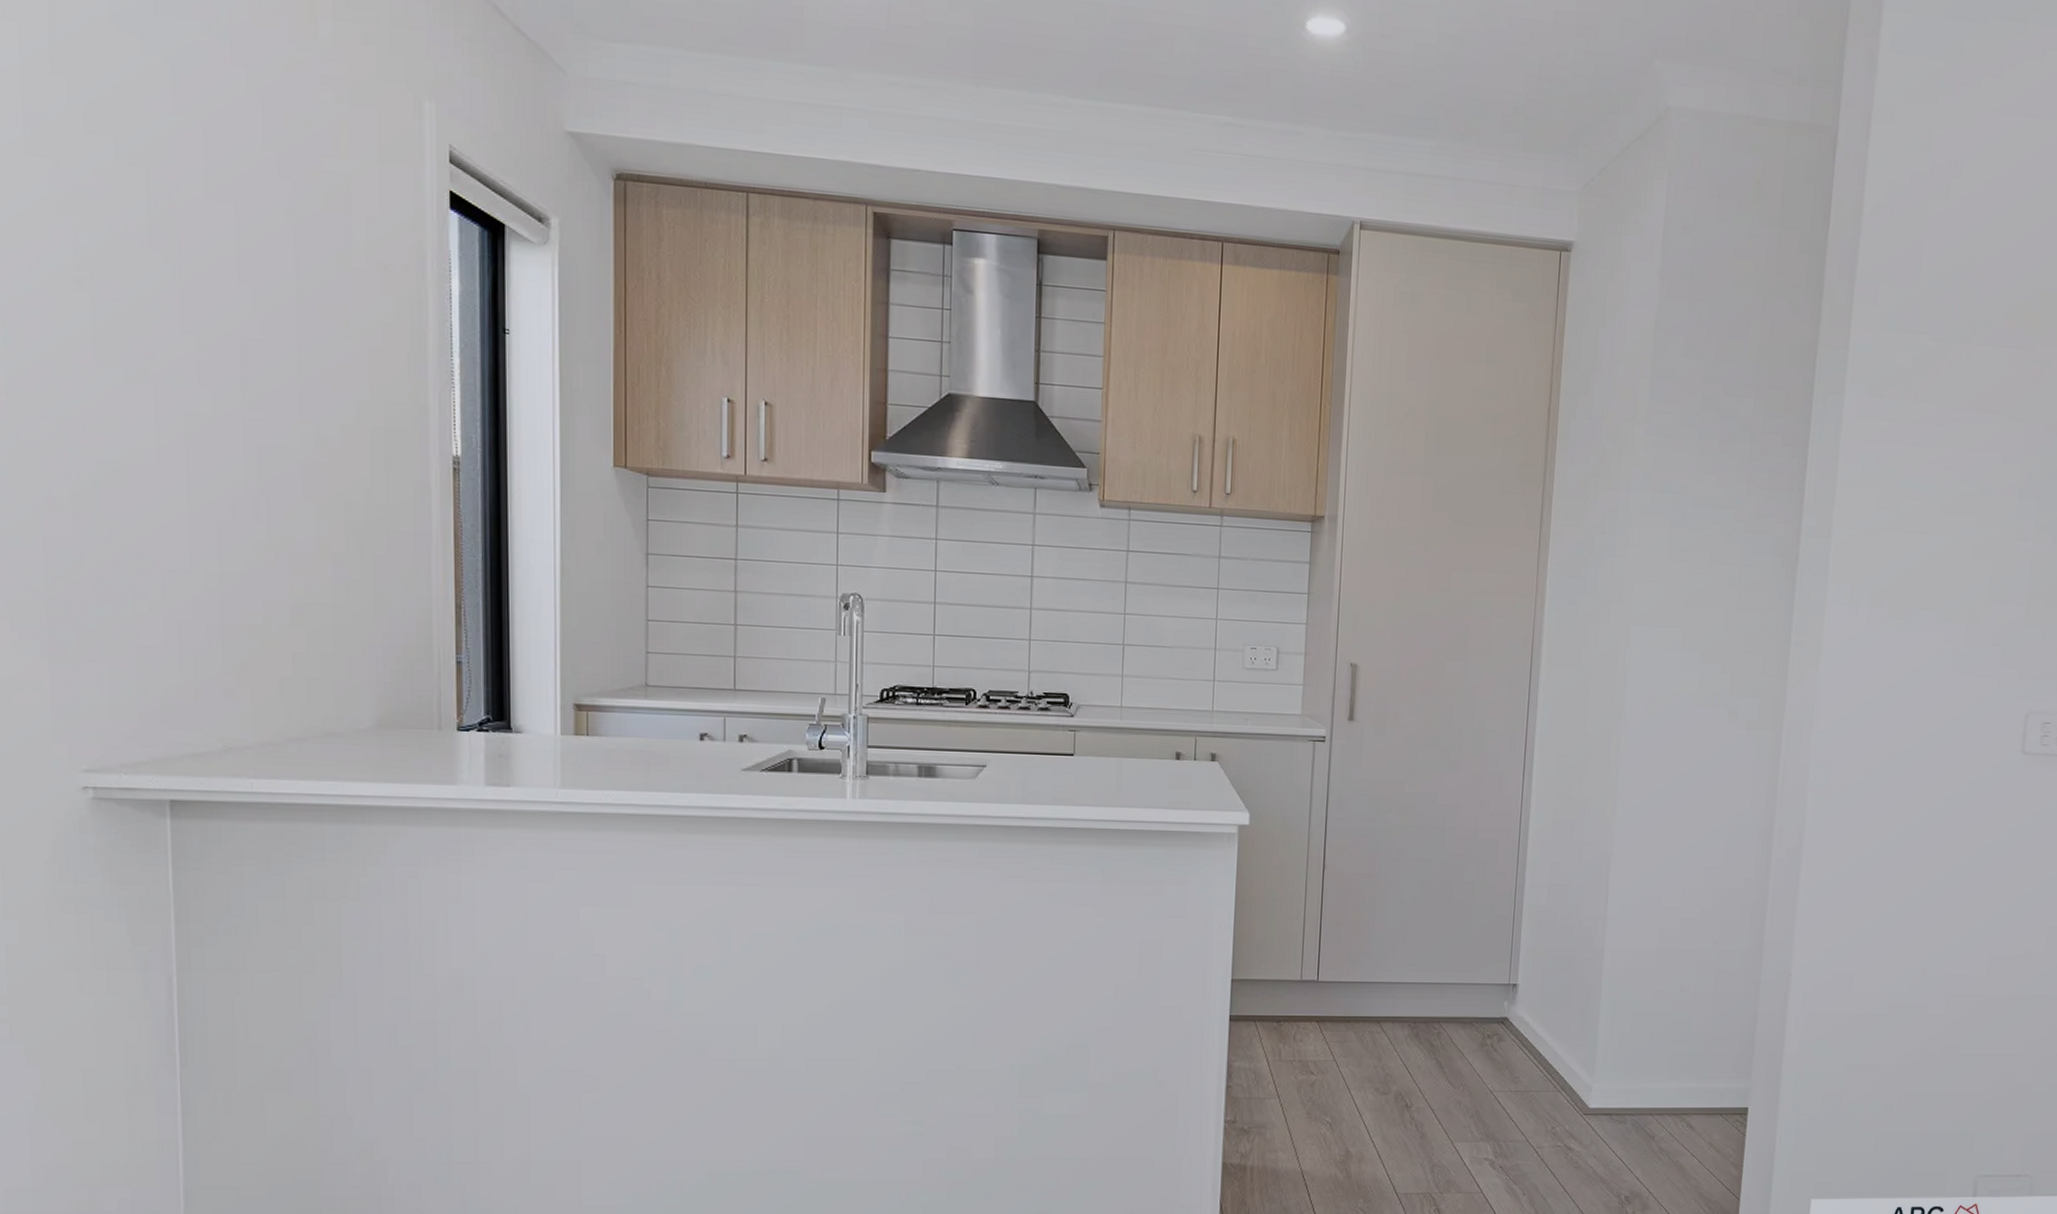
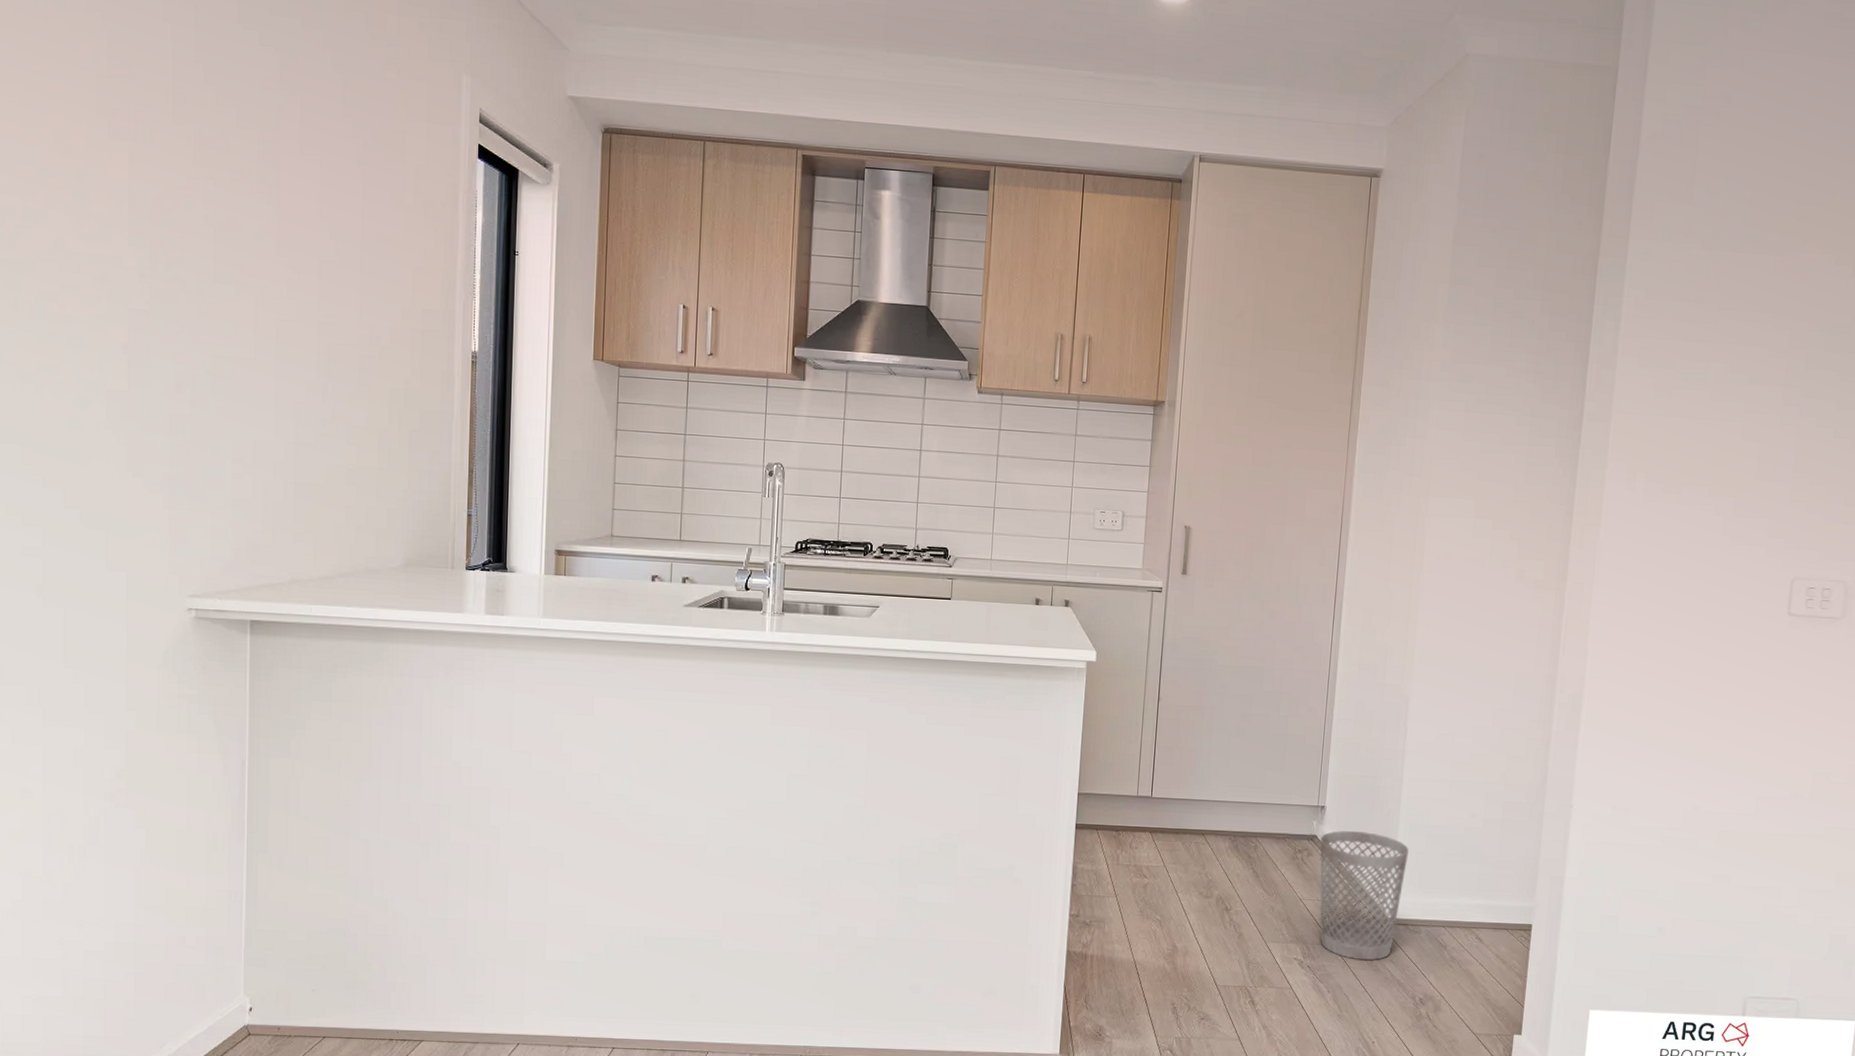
wastebasket: none [1512,1011,1612,1157] -> present [1319,831,1409,961]

